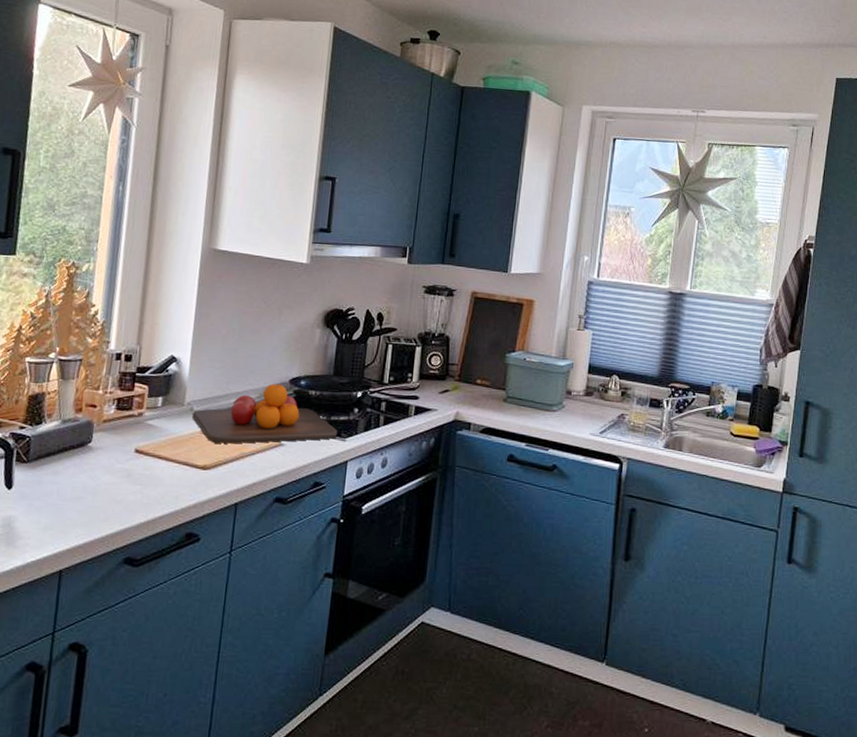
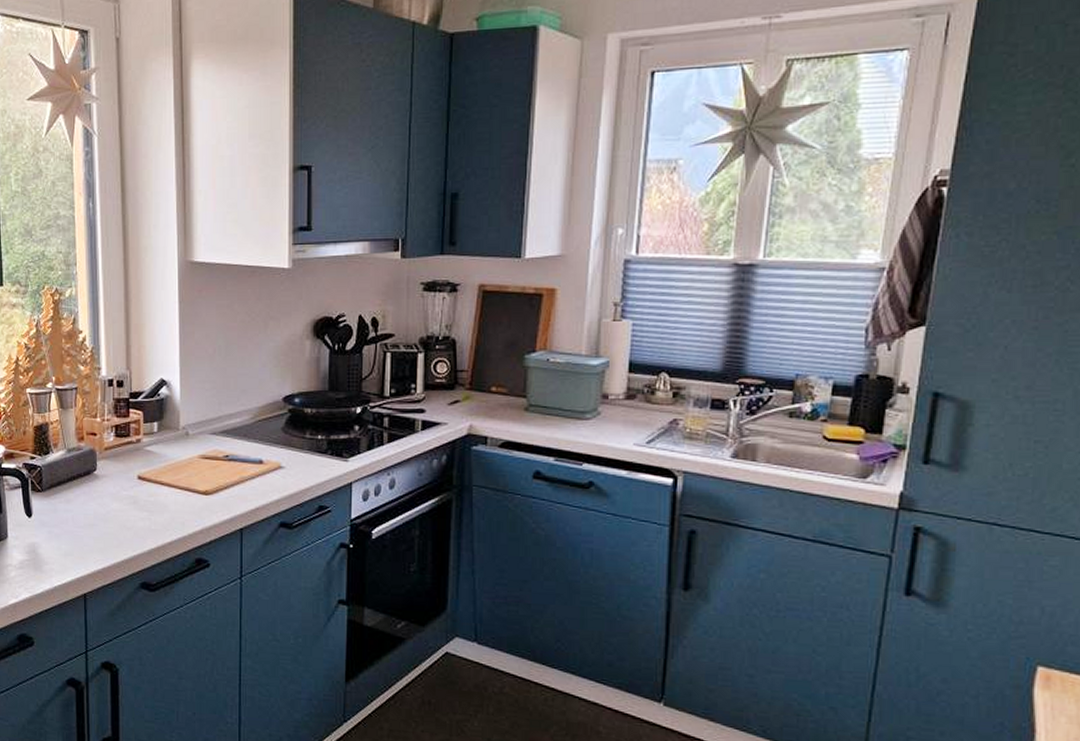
chopping board: present [192,384,337,444] -> none [188,404,338,468]

